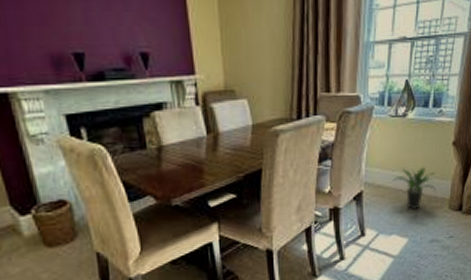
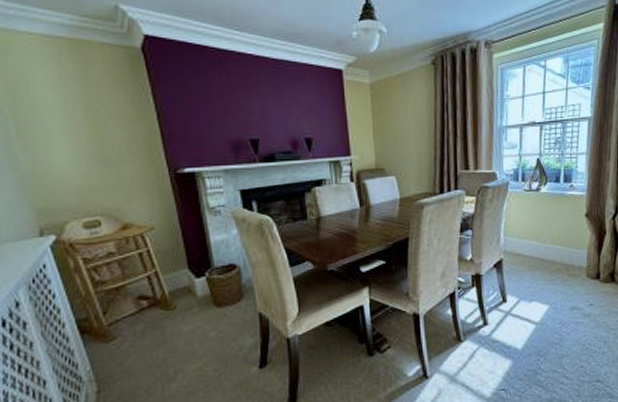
potted plant: present [393,167,436,211] -> none [530,237,573,279]

